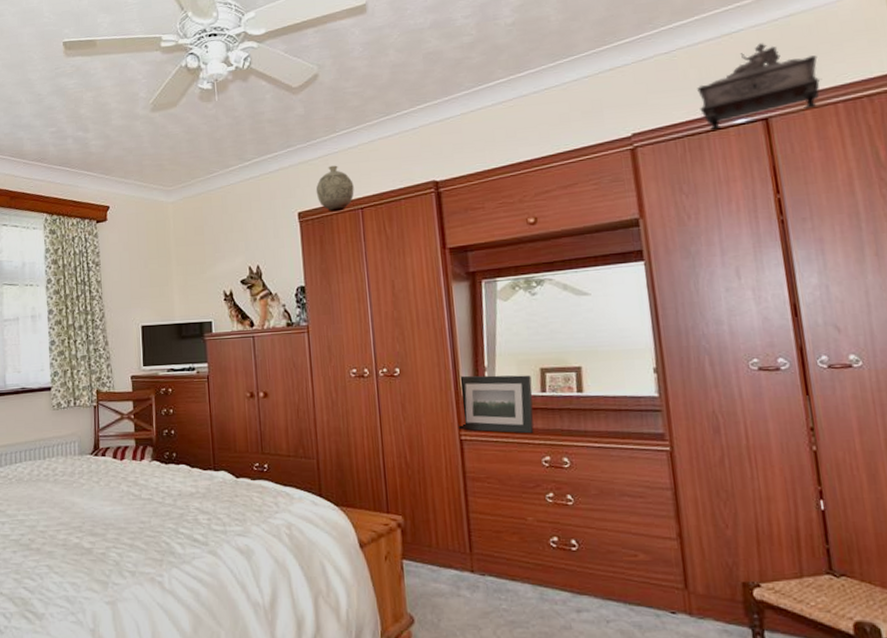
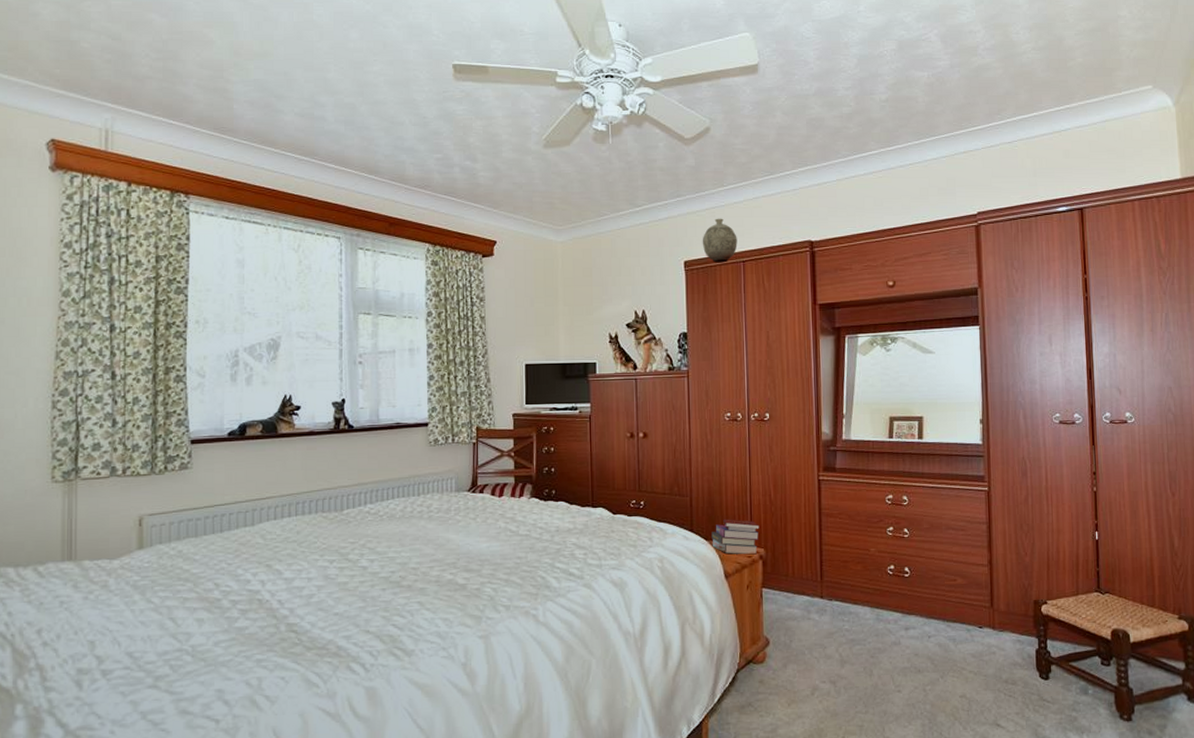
books: none [342,483,396,523] -> present [711,519,759,555]
picture frame: present [457,375,534,434] -> none [817,422,882,475]
decorative box: present [697,43,820,132] -> none [1031,142,1123,216]

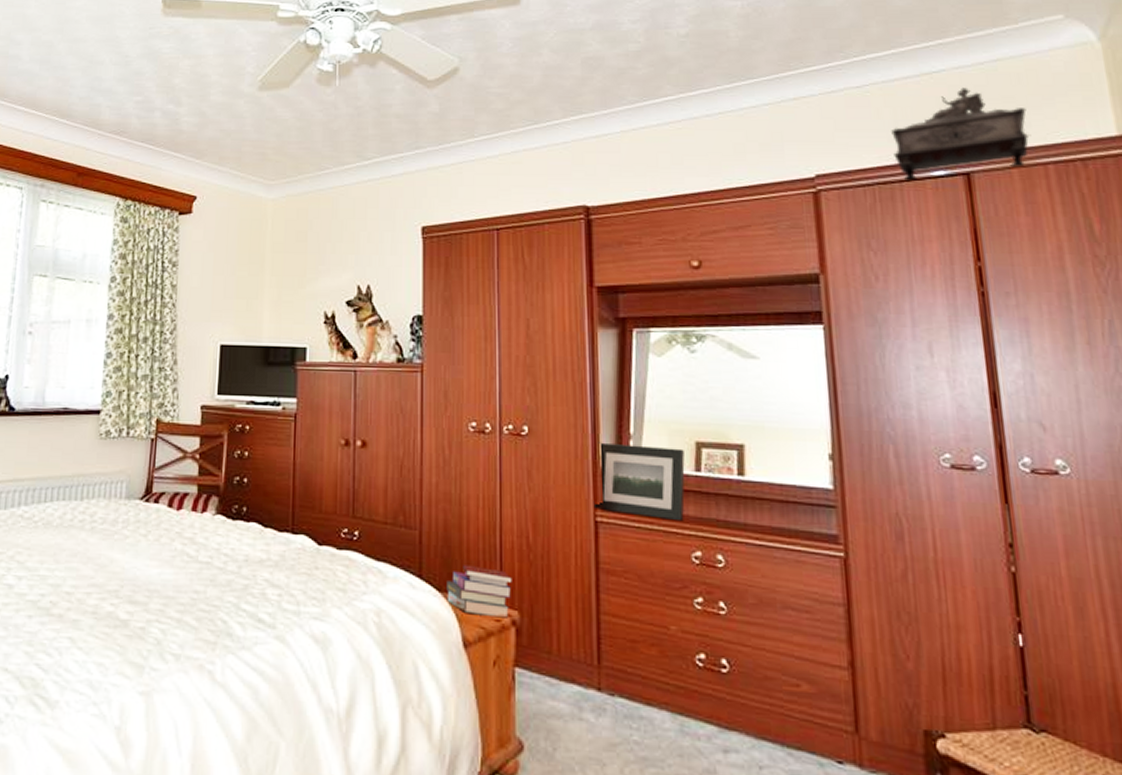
decorative vase: present [702,218,738,263] -> none [445,175,490,230]
picture frame: none [817,422,882,475] -> present [593,442,685,522]
decorative box: none [1031,142,1123,216] -> present [891,87,1029,182]

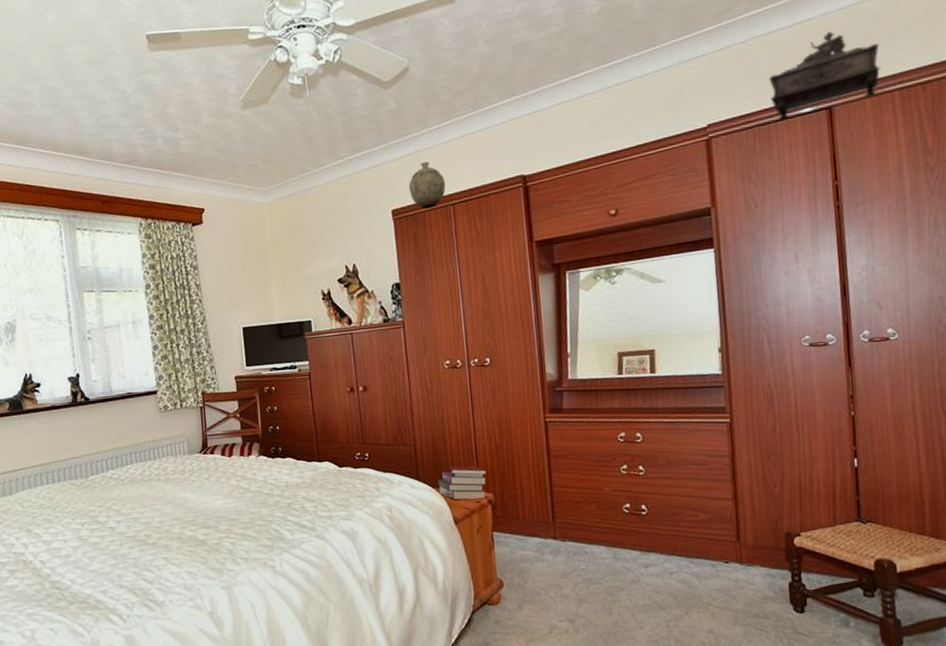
decorative vase: none [445,175,490,230] -> present [408,161,446,209]
picture frame: present [593,442,685,522] -> none [543,359,611,414]

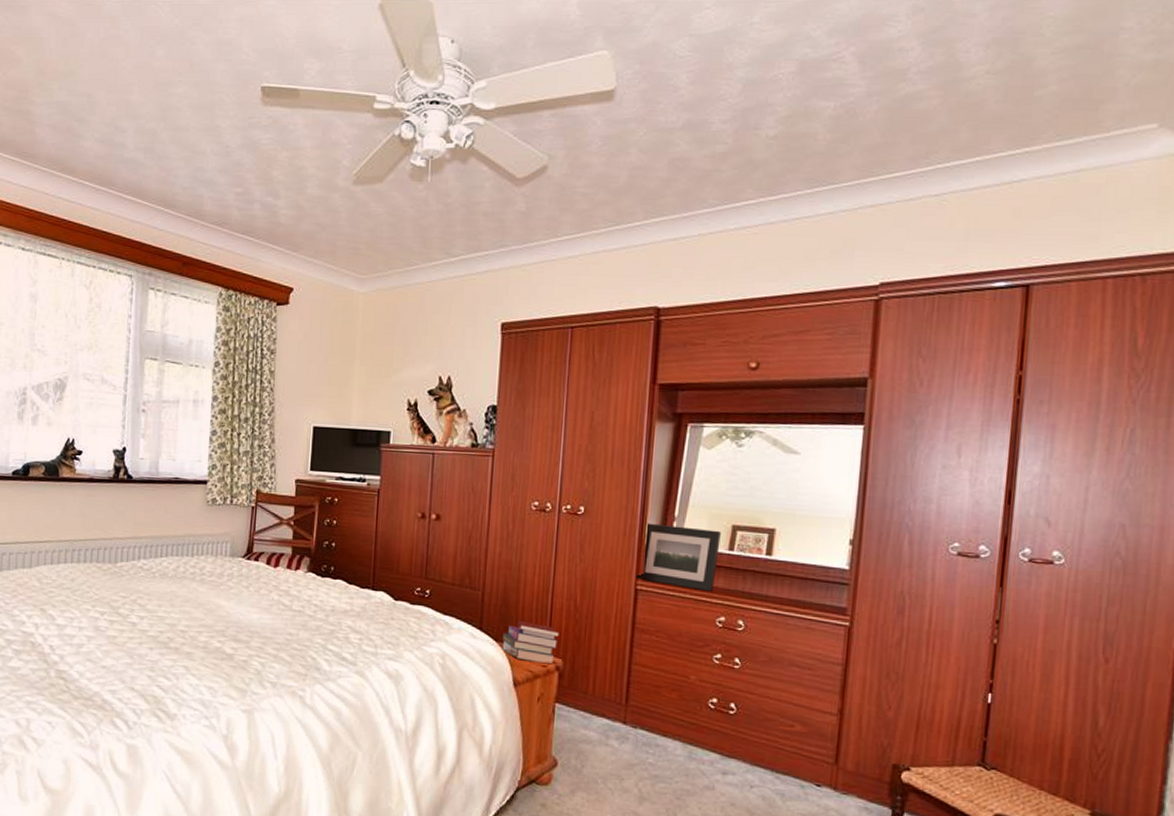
decorative vase: present [408,161,446,209] -> none [524,274,567,328]
picture frame: none [543,359,611,414] -> present [635,522,721,592]
decorative box: present [769,31,880,121] -> none [959,198,1099,292]

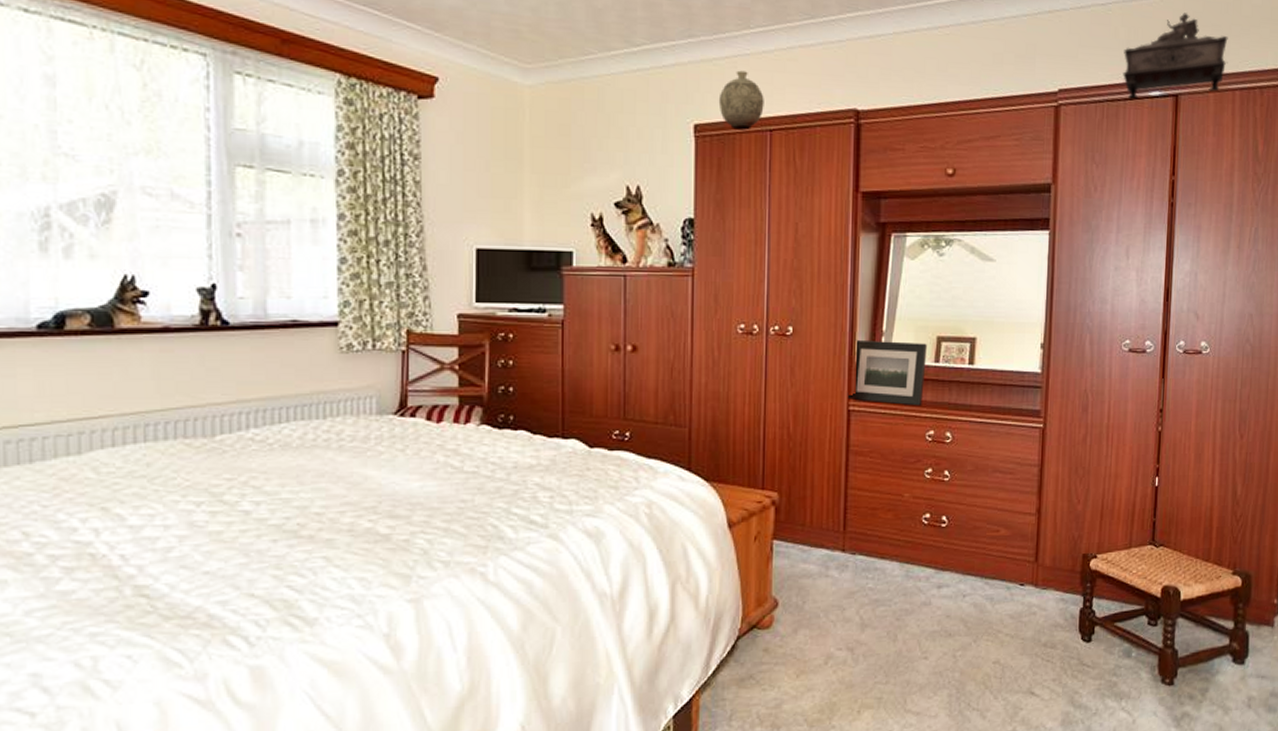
books: present [502,621,559,665] -> none [714,456,773,500]
decorative vase: none [524,274,567,328] -> present [718,70,764,131]
decorative box: none [959,198,1099,292] -> present [1123,13,1228,101]

